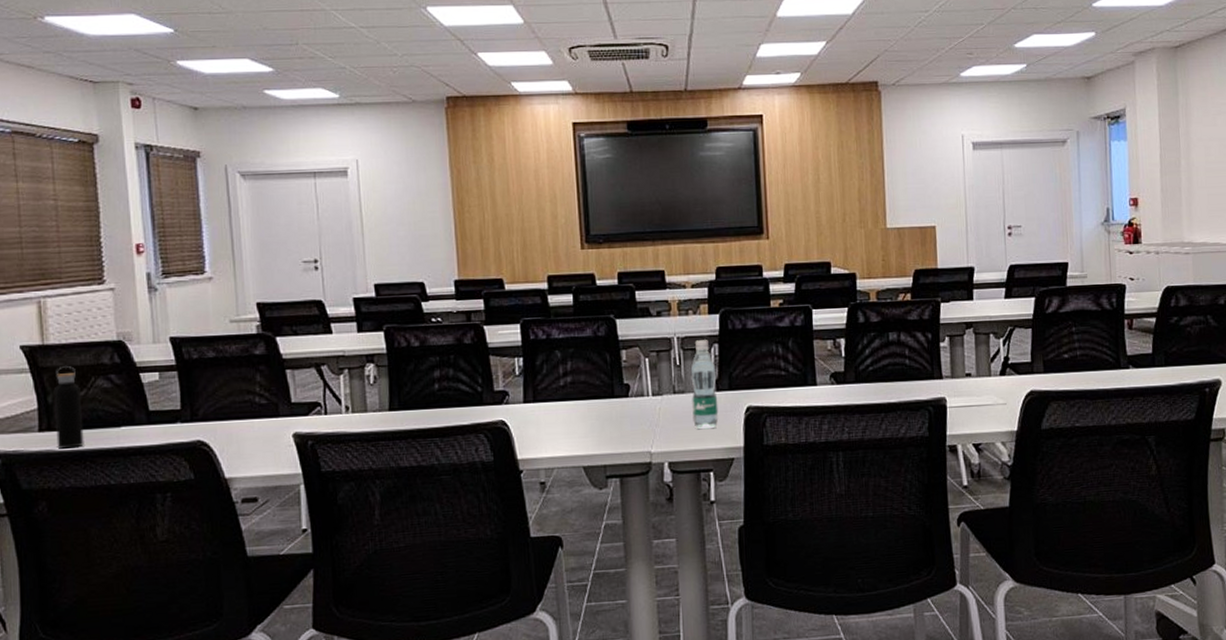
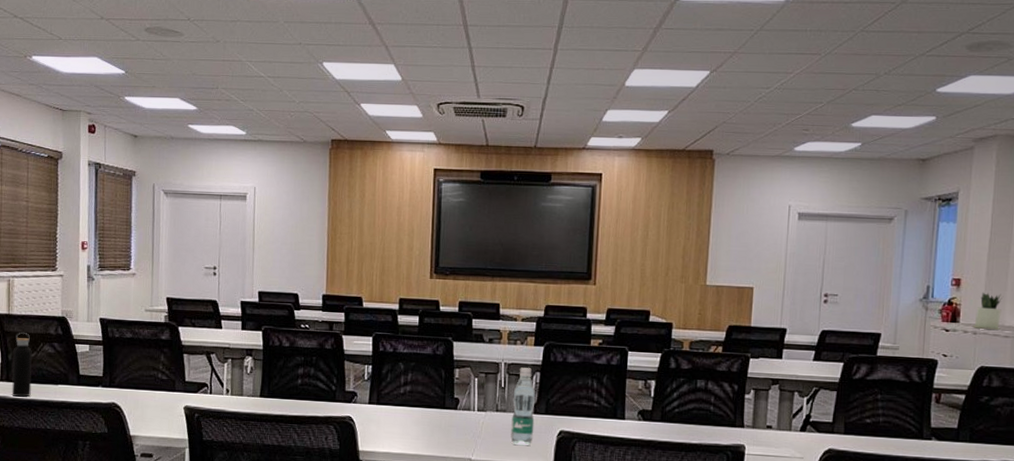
planter: none [1154,210,1181,249] -> present [972,293,1004,331]

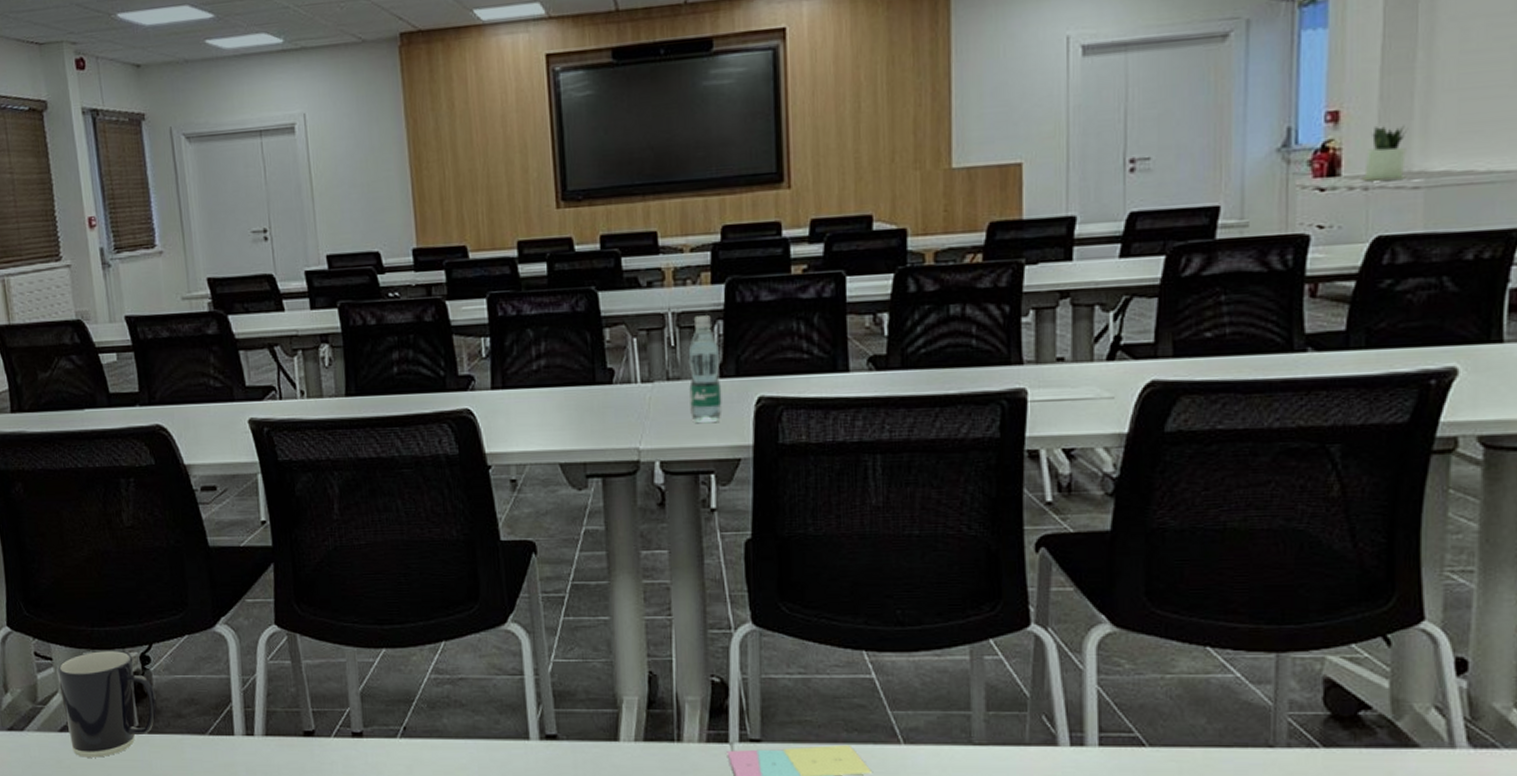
water bottle: present [12,332,33,397] -> none [21,346,52,431]

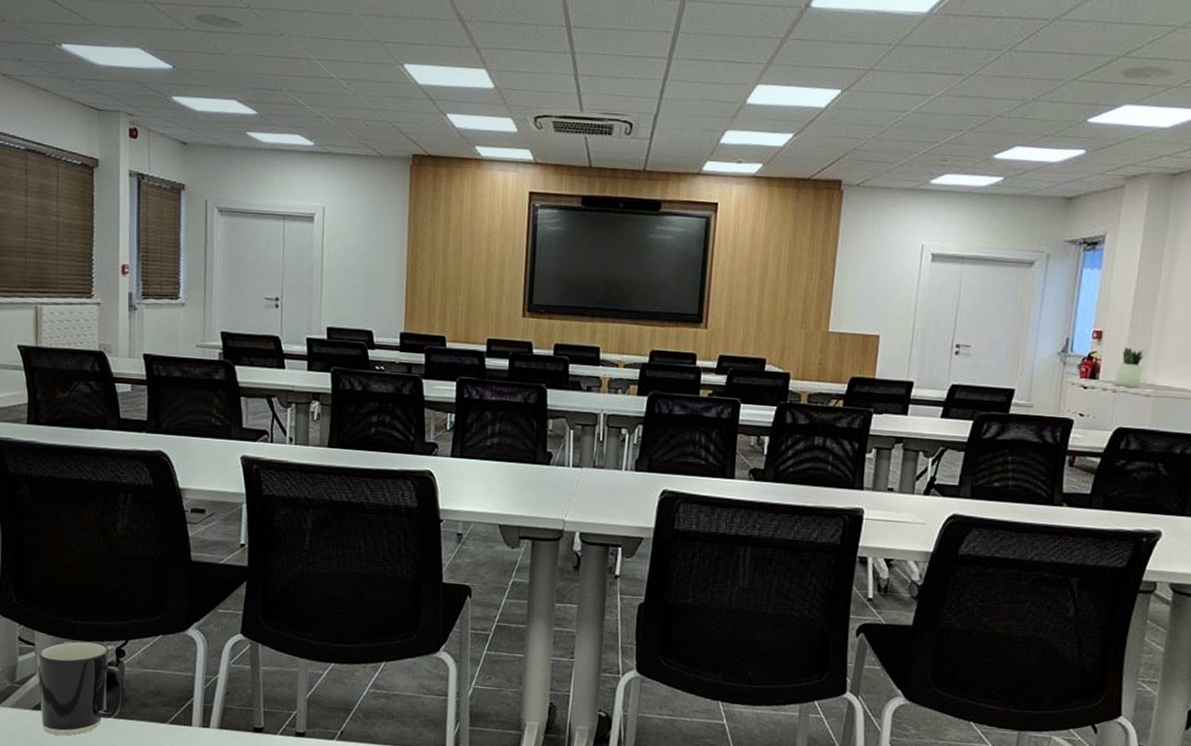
bottle: present [688,315,723,424] -> none [608,419,638,507]

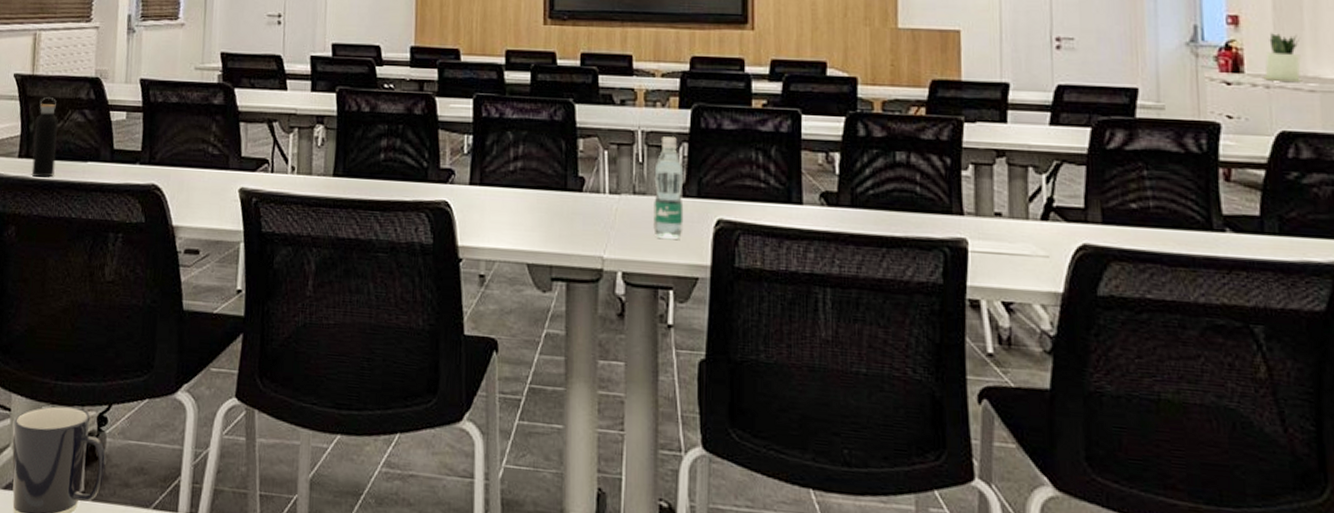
water bottle: none [41,368,65,443] -> present [31,97,59,177]
bottle: none [608,419,638,507] -> present [653,136,684,240]

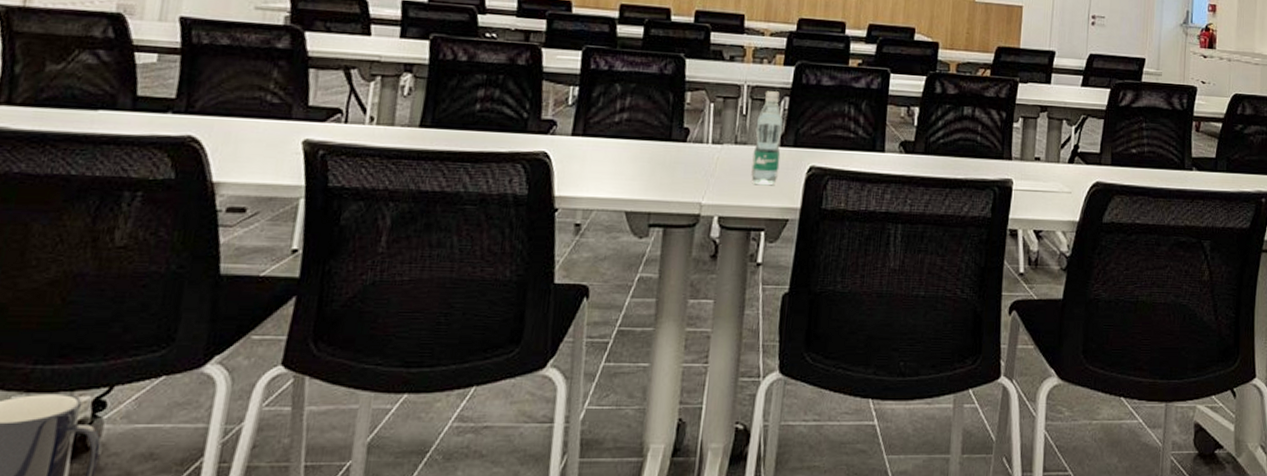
water bottle: present [31,97,59,177] -> none [13,34,59,128]
planter: present [1263,33,1302,83] -> none [1227,19,1254,58]

